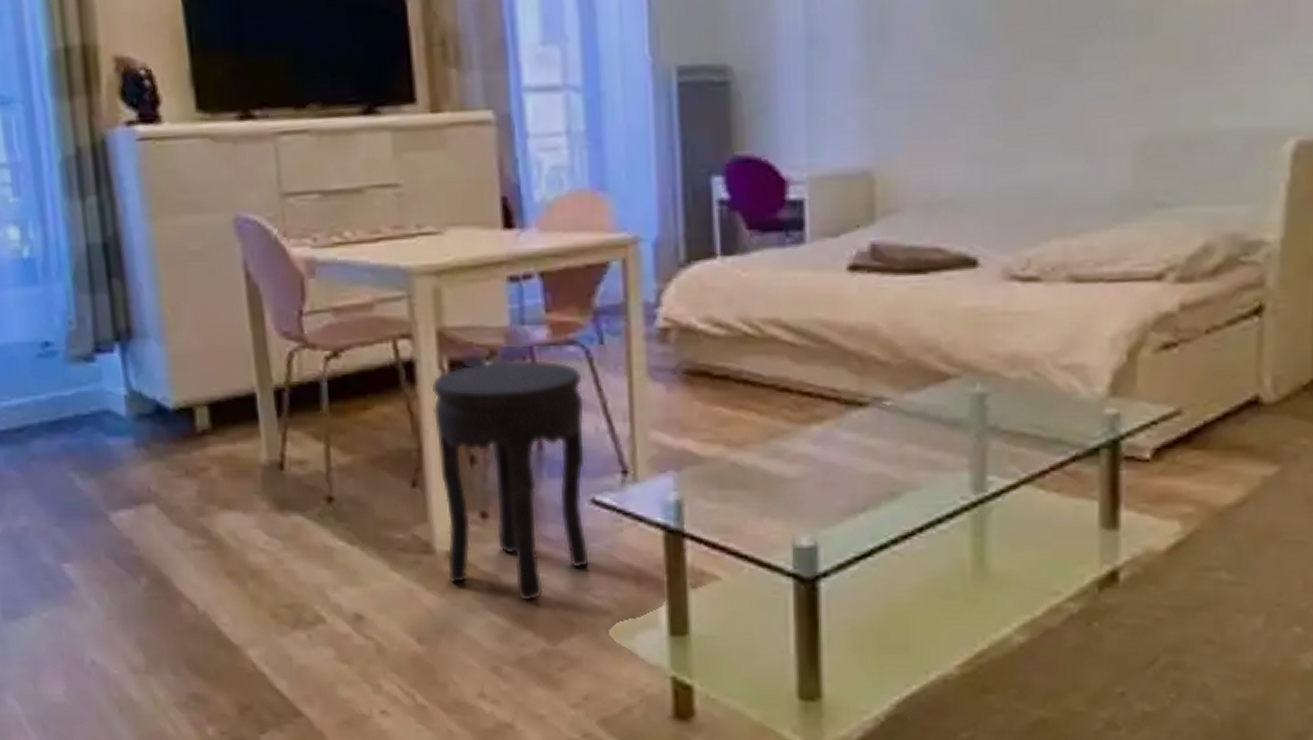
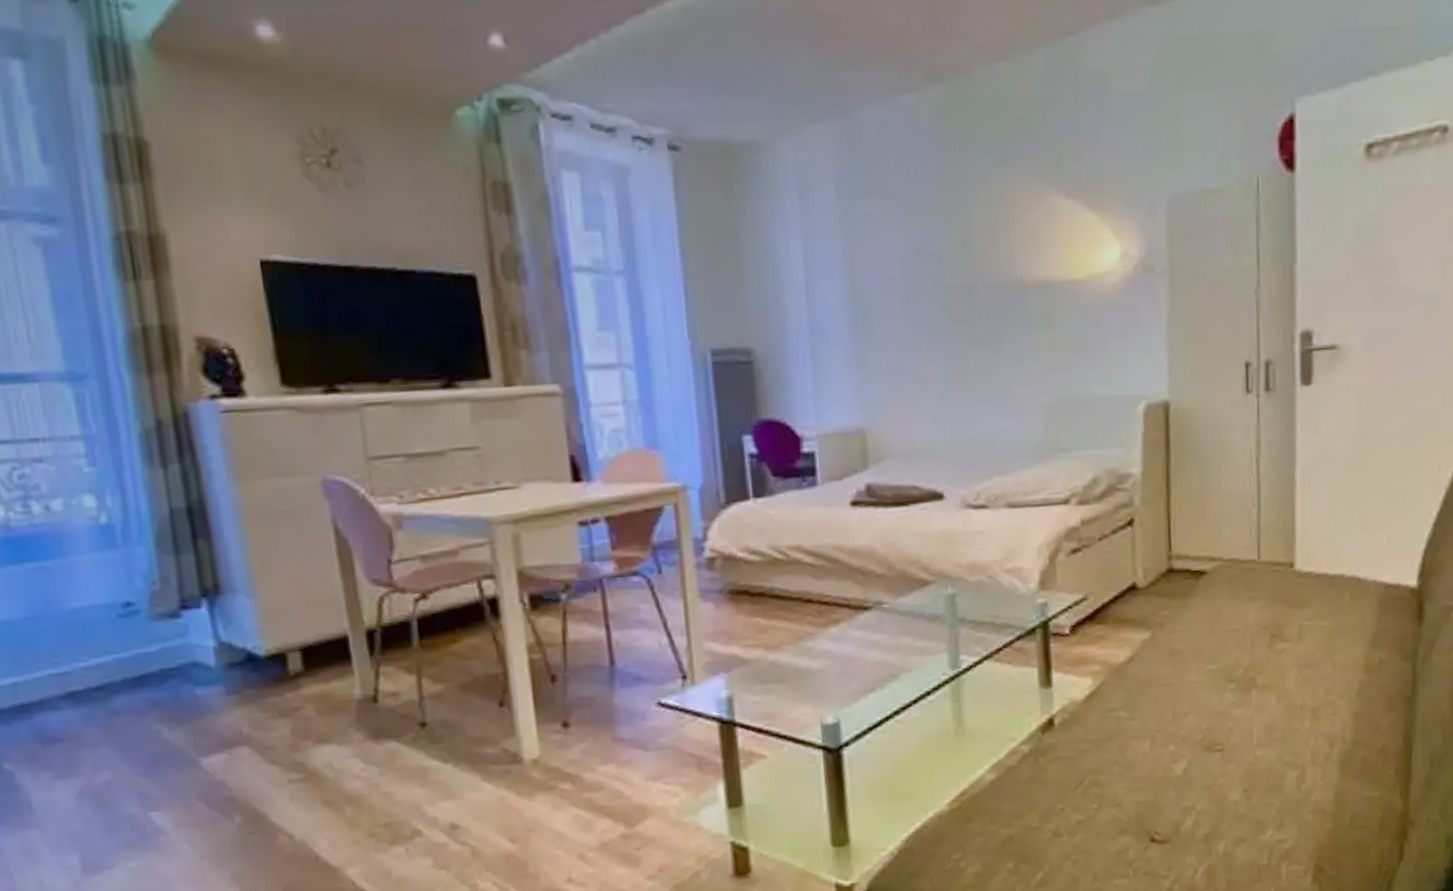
side table: present [431,360,589,601] -> none [513,589,658,795]

